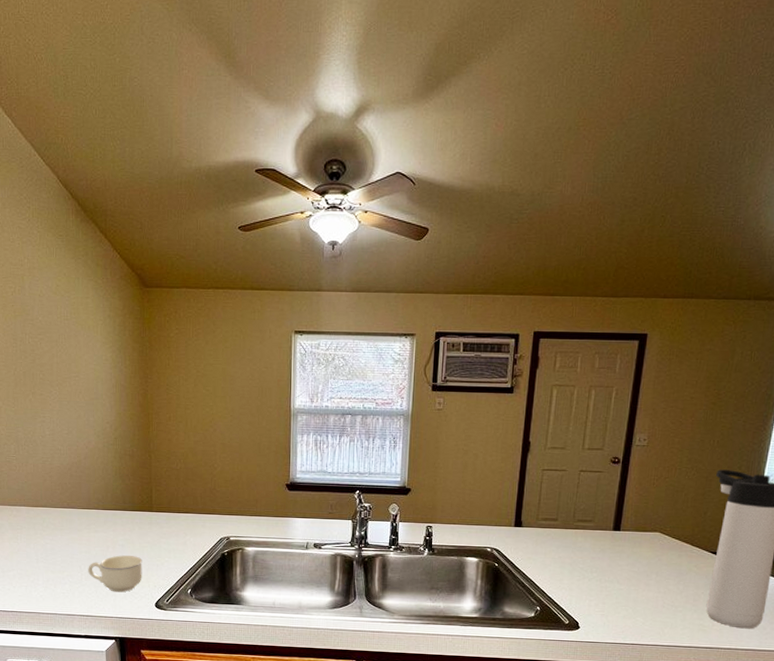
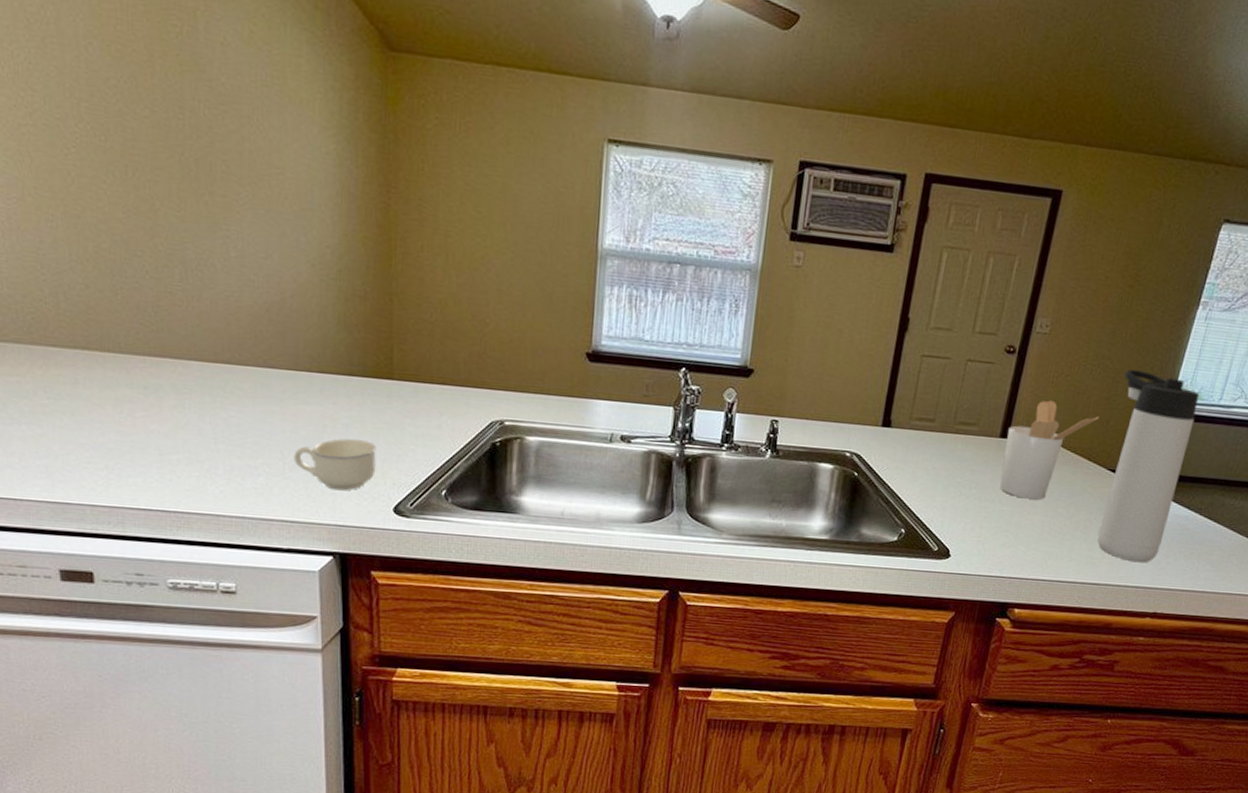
utensil holder: none [616,498,698,579] -> present [999,400,1100,500]

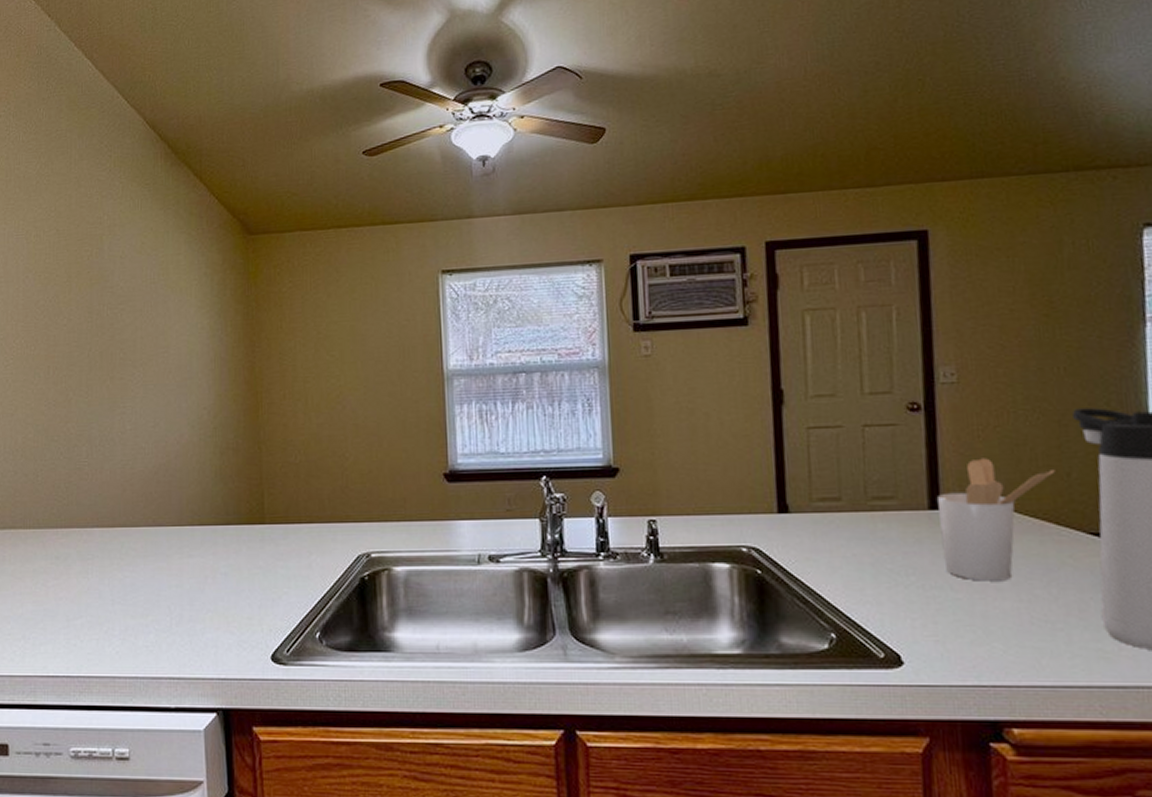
cup: present [294,438,376,491] -> none [180,588,253,642]

